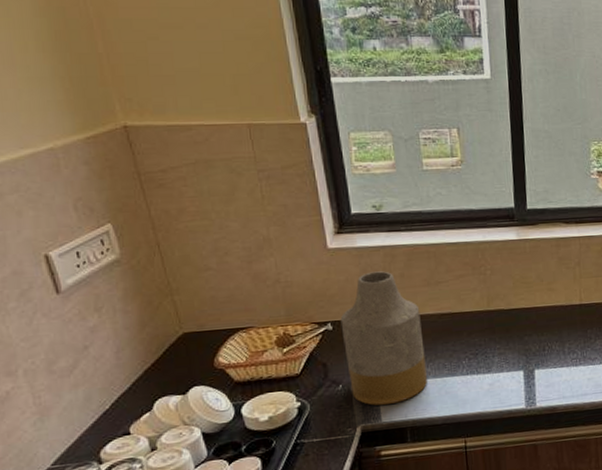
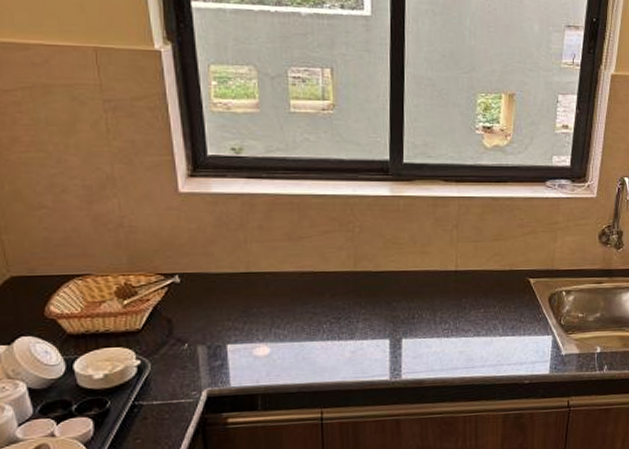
vase: present [340,271,427,406] -> none [189,221,283,369]

